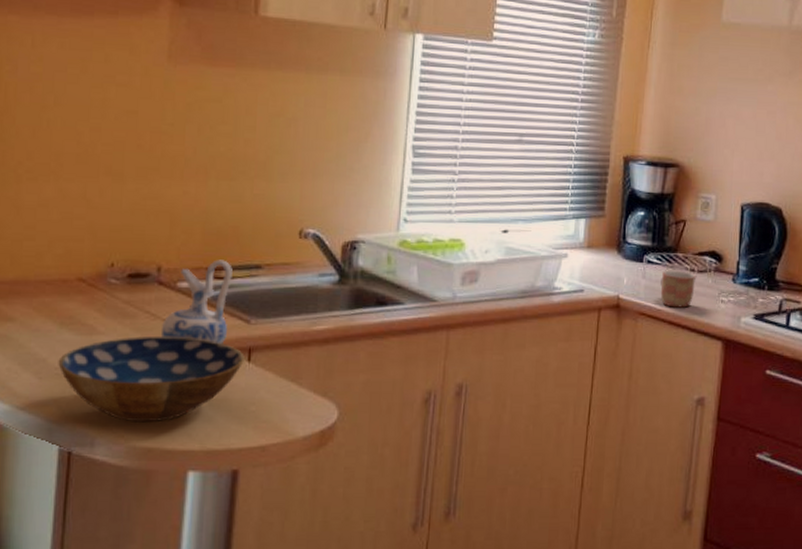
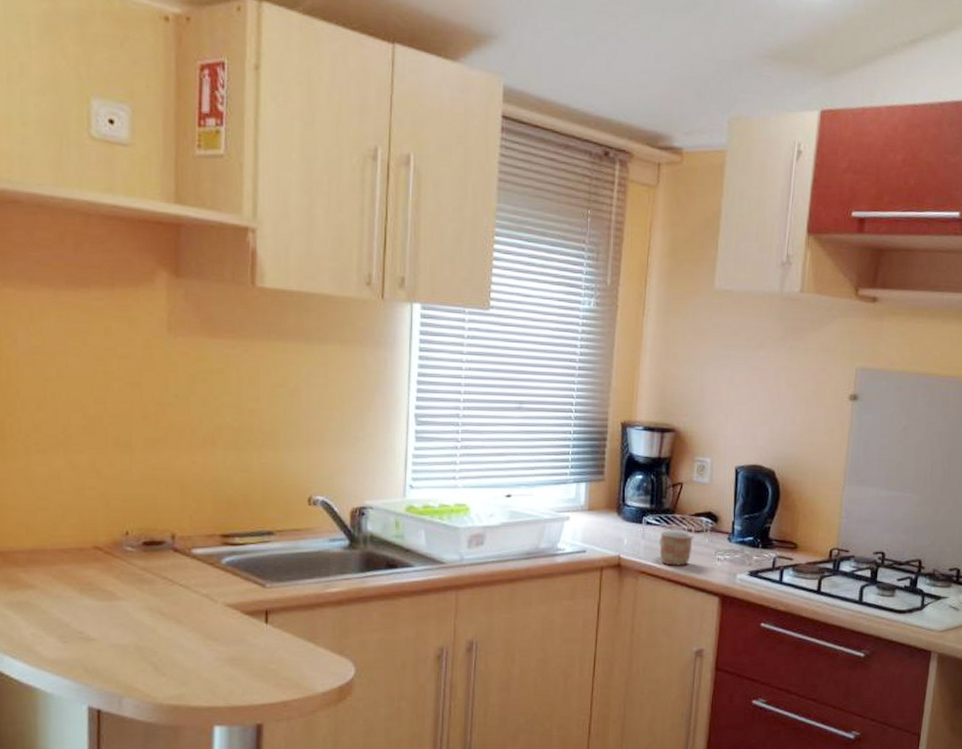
bowl: present [58,335,245,423] -> none [81,600,262,682]
ceramic pitcher: present [160,259,232,344] -> none [179,527,245,607]

